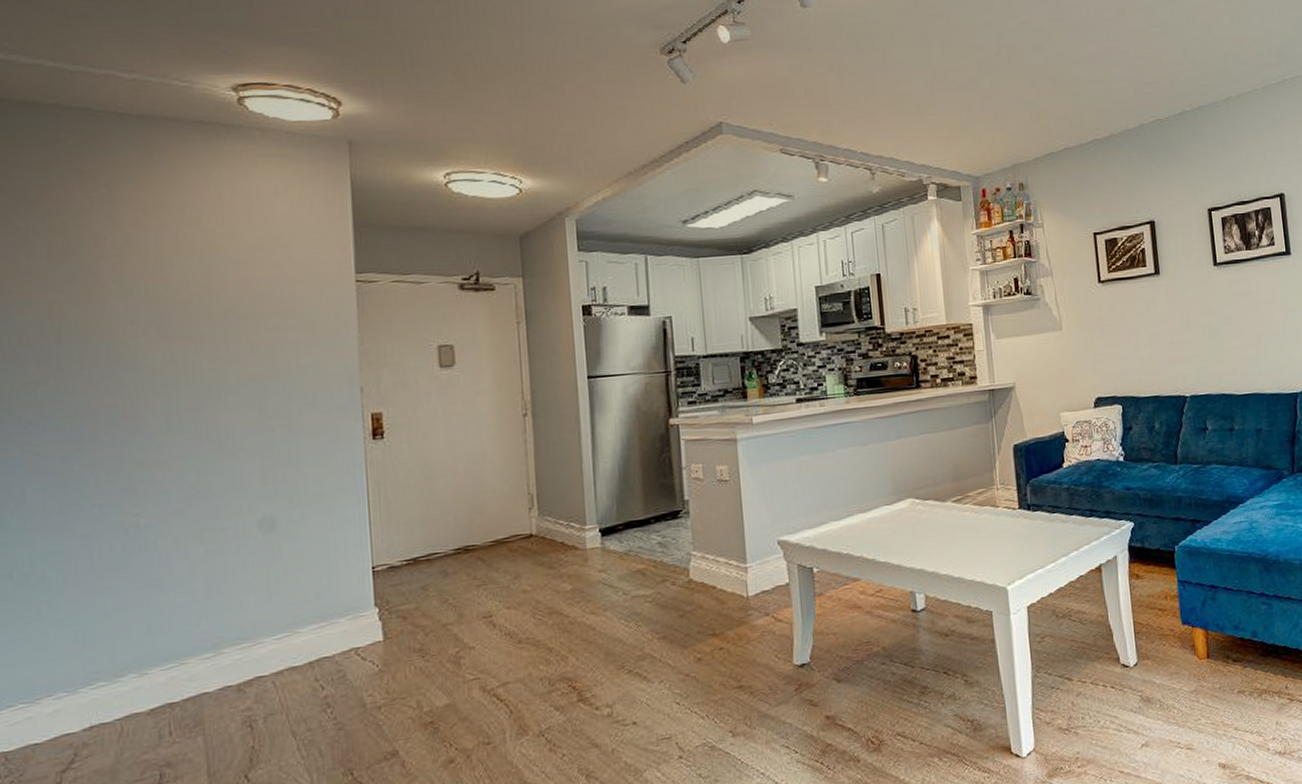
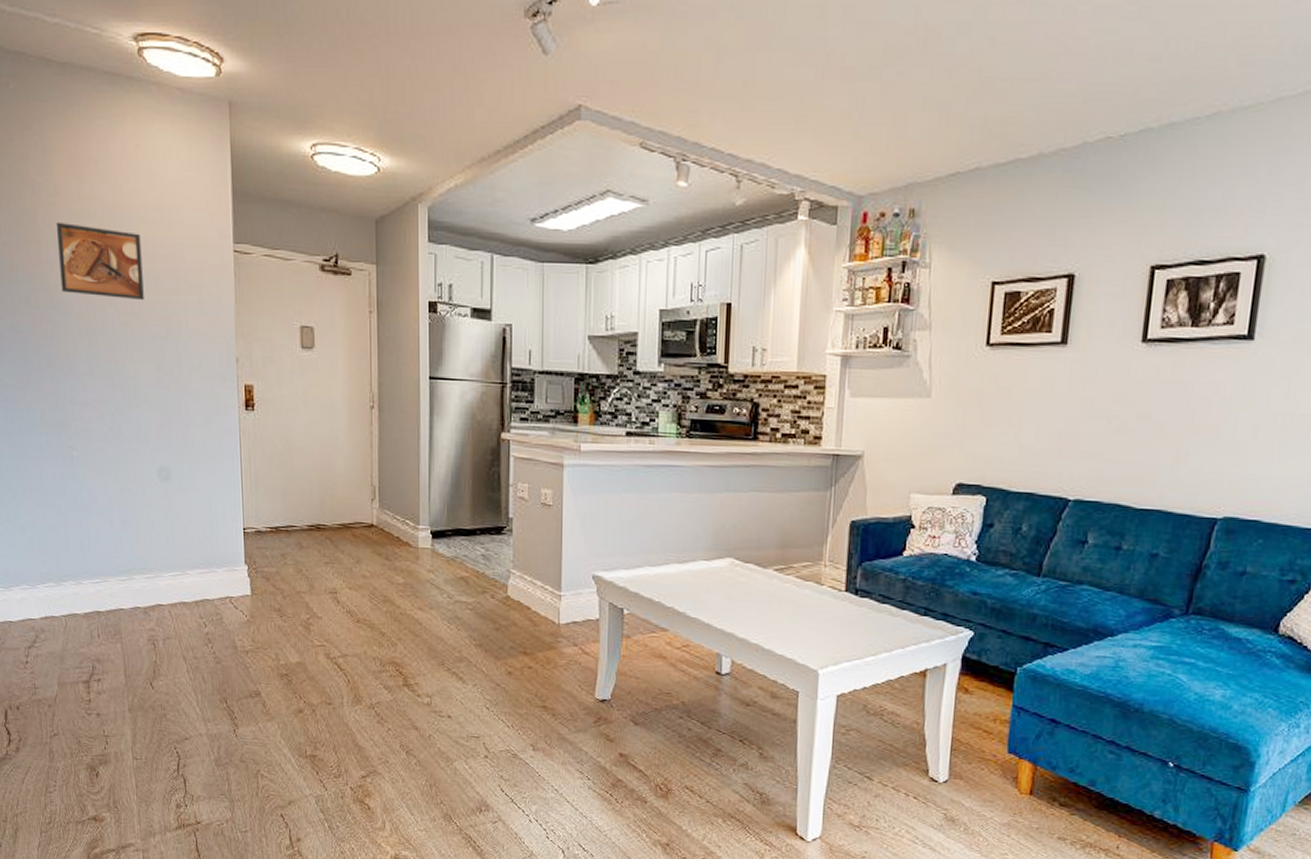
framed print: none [127,273,242,346] -> present [57,221,144,301]

